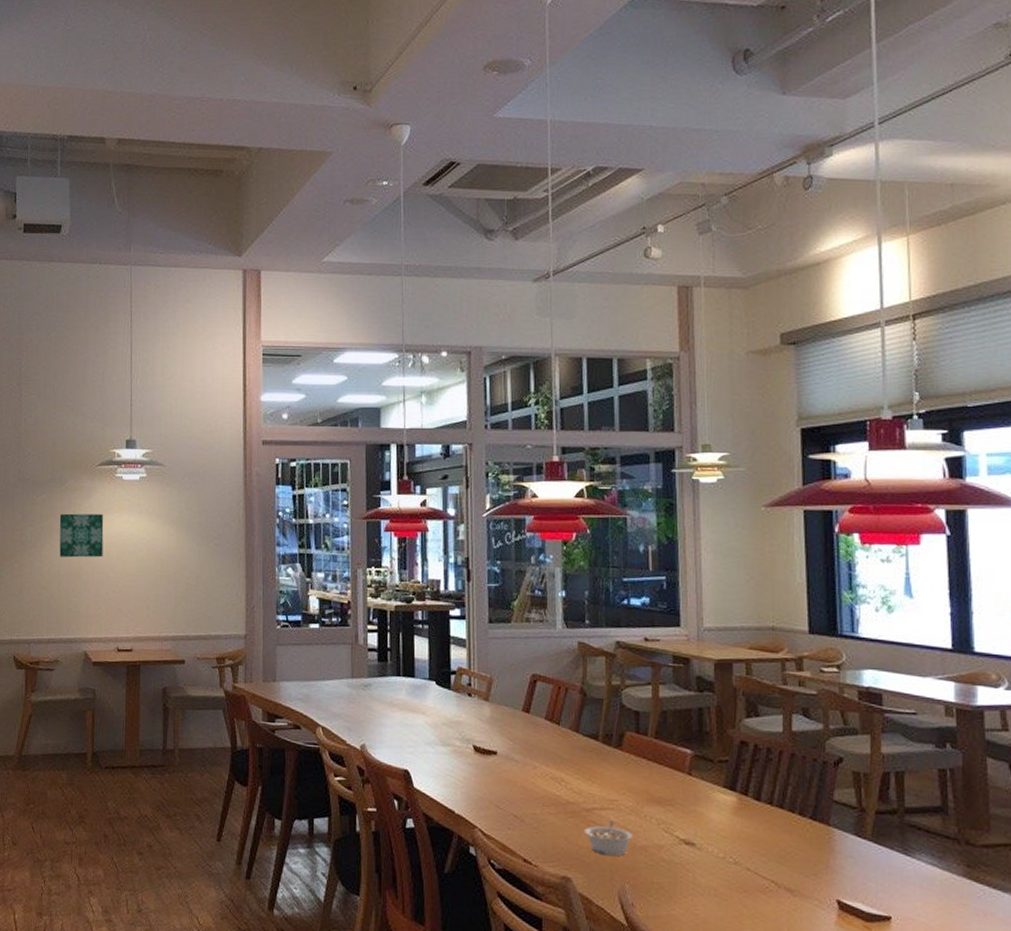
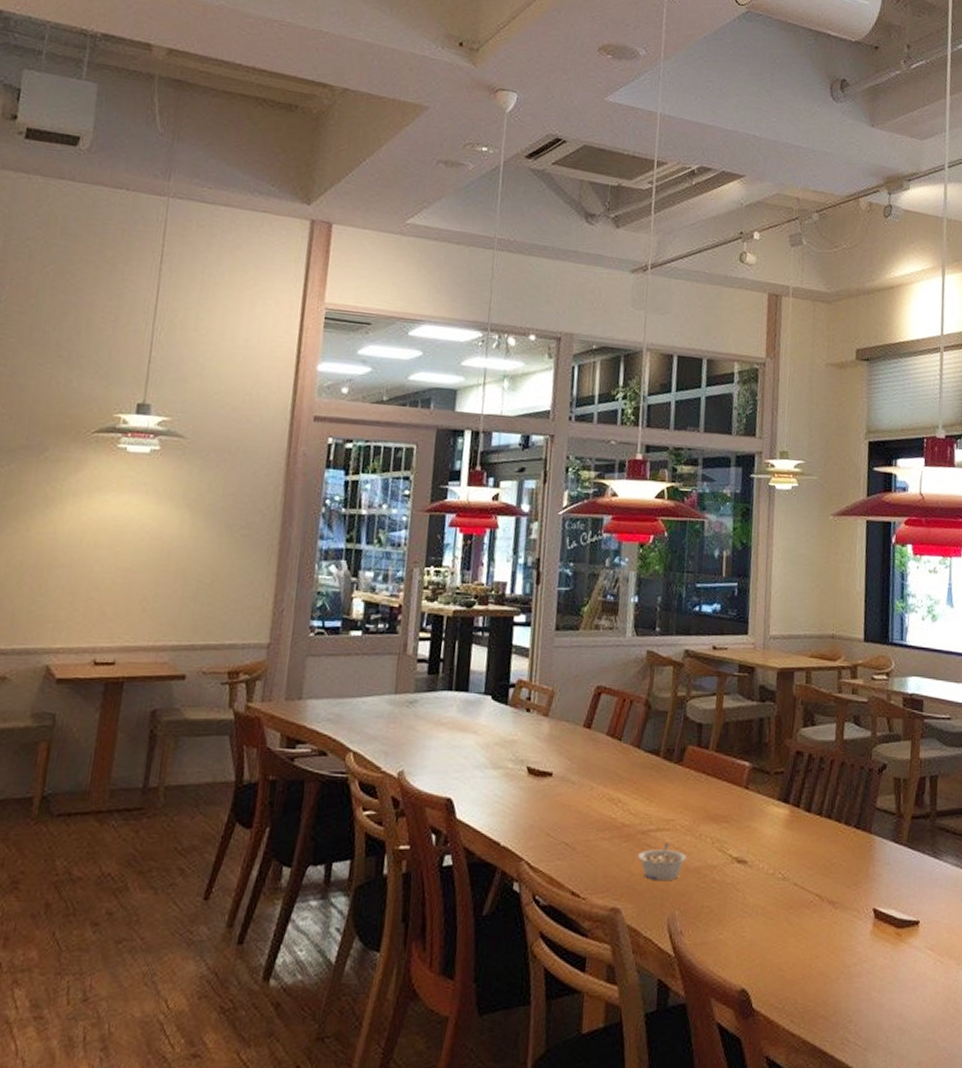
wall art: present [59,513,104,558] -> none [25,489,95,547]

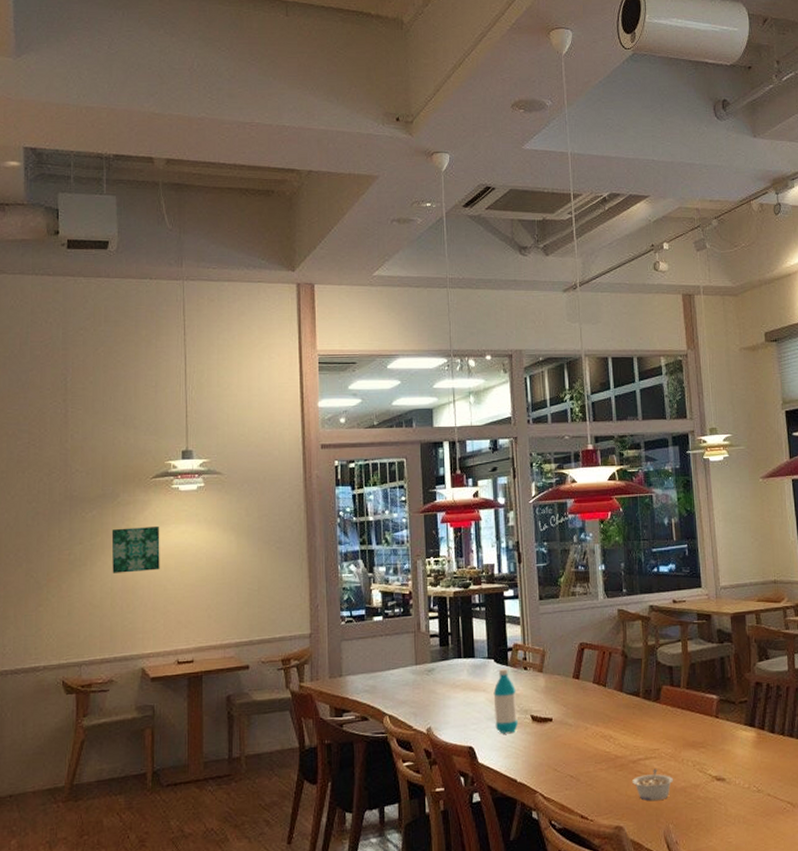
wall art: none [25,489,95,547] -> present [111,527,160,573]
water bottle: none [482,708,513,786] -> present [493,669,518,733]

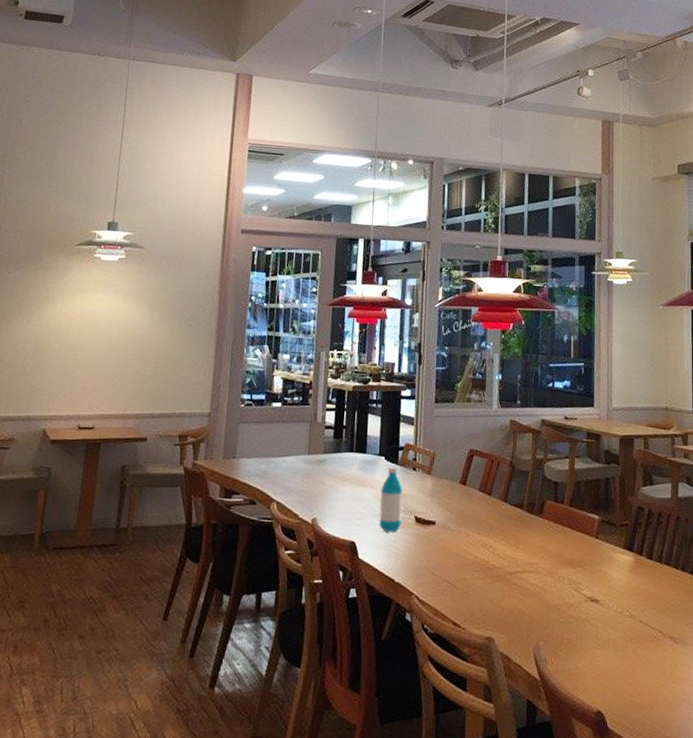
wall art: present [111,527,160,573] -> none [27,291,78,335]
legume: present [632,768,674,801] -> none [507,582,549,616]

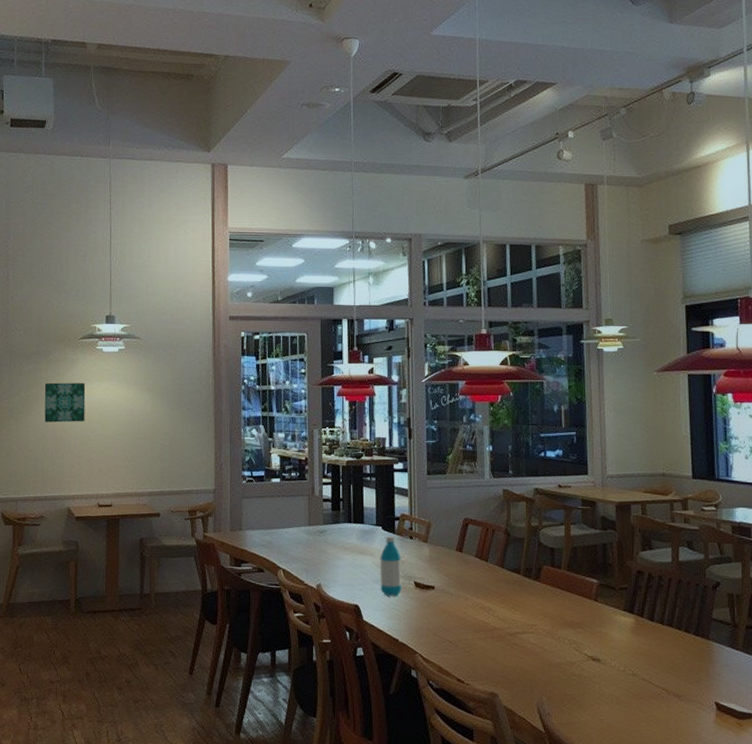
wall art: none [27,291,78,335] -> present [44,382,86,423]

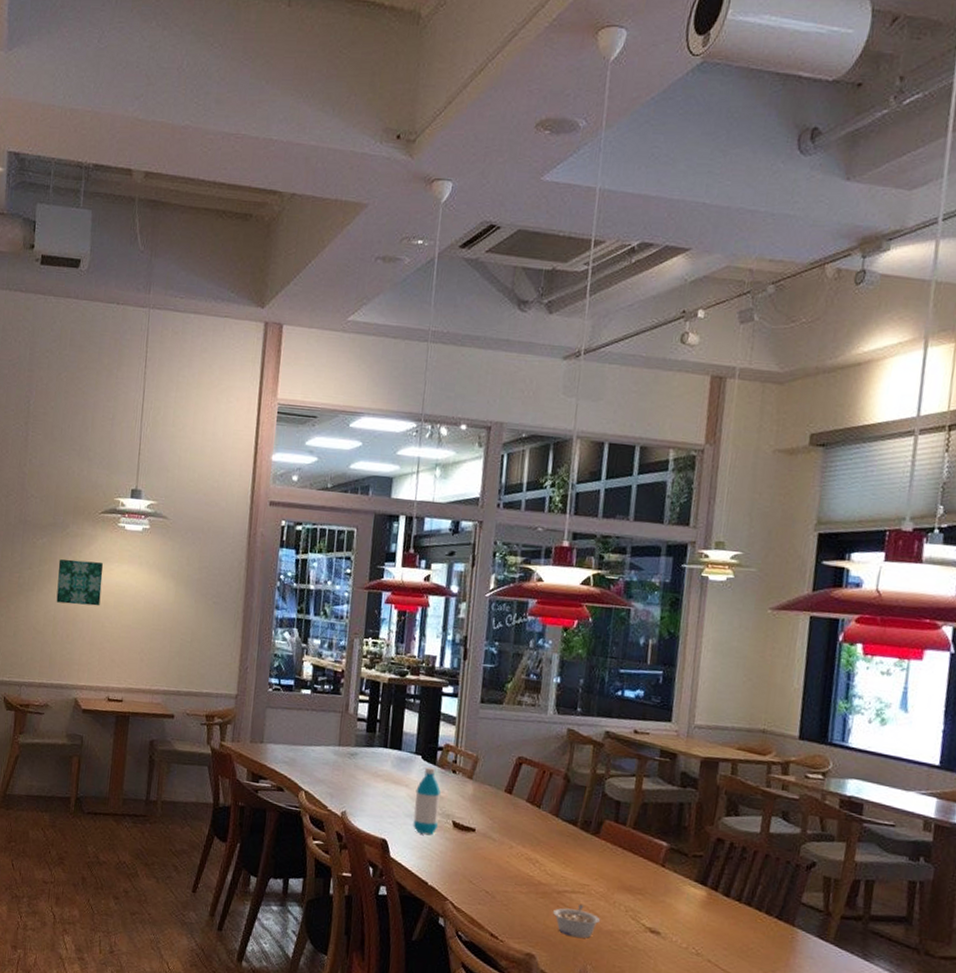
legume: none [509,642,550,674] -> present [553,904,601,938]

